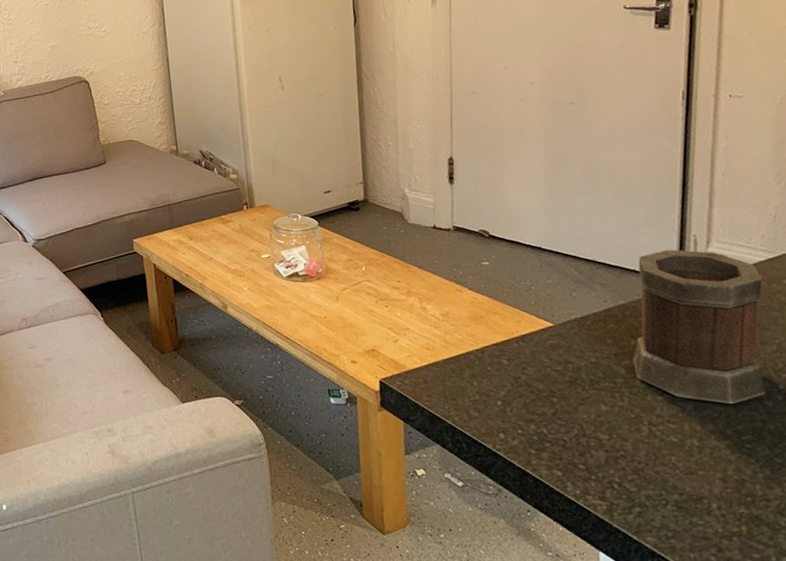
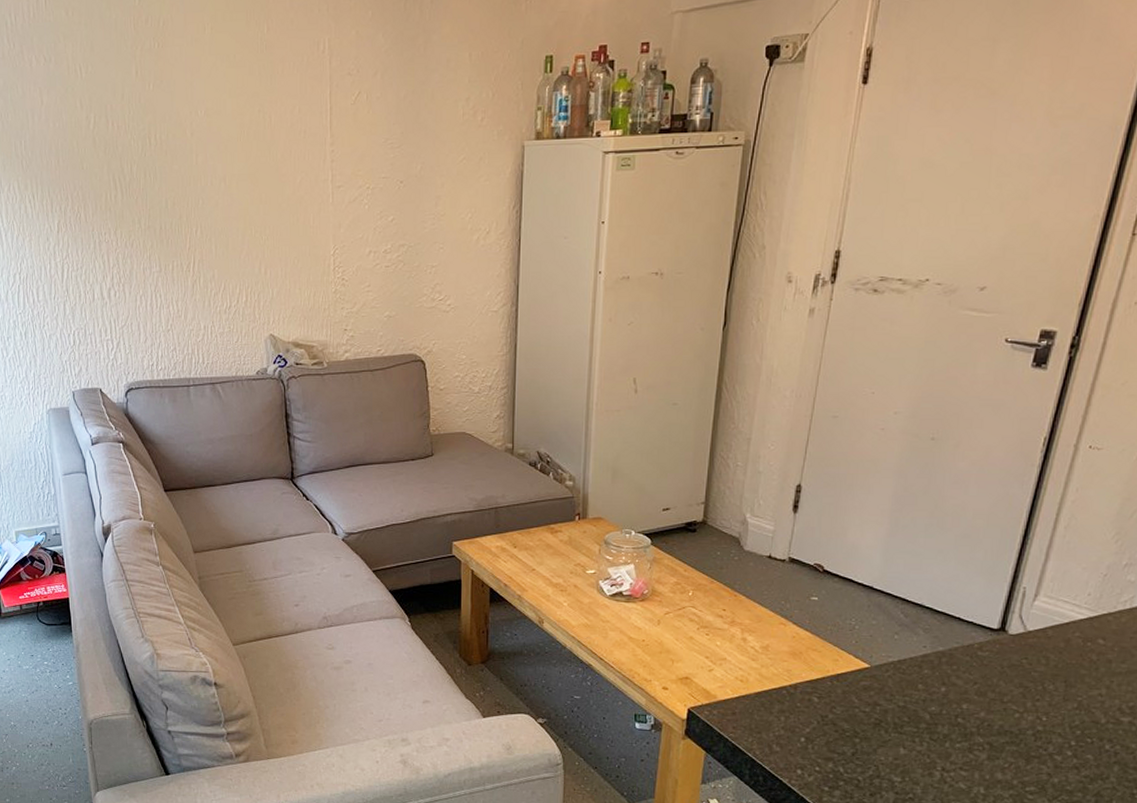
mug: present [632,249,767,404] -> none [939,599,1079,756]

